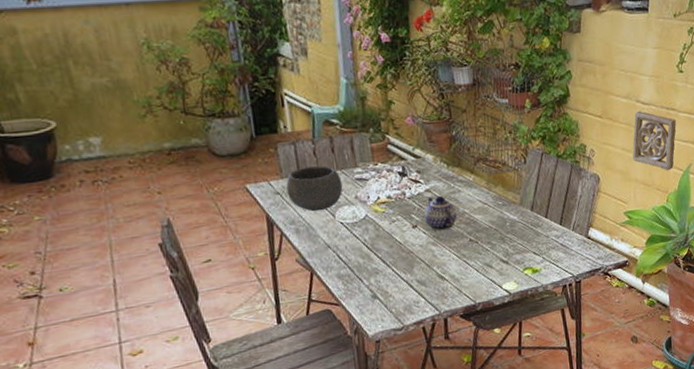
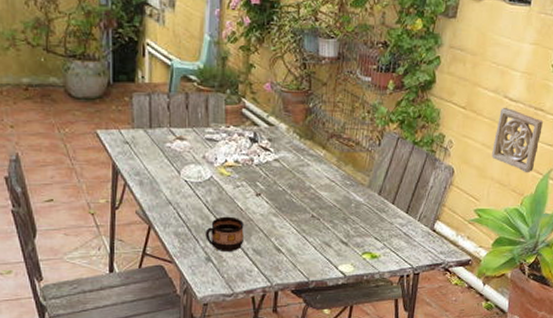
bowl: present [286,165,343,212] -> none [136,119,192,166]
cup: none [368,251,407,288] -> present [205,216,244,253]
teapot: present [424,195,457,231] -> none [270,166,303,203]

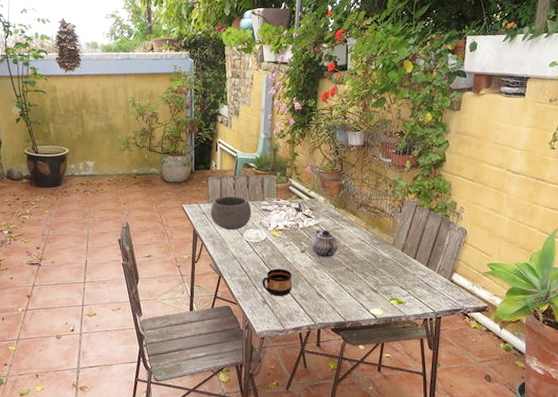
bowl: none [136,119,192,166] -> present [211,196,252,230]
teapot: none [270,166,303,203] -> present [312,229,339,258]
wall ornament: present [492,107,543,173] -> none [500,178,545,233]

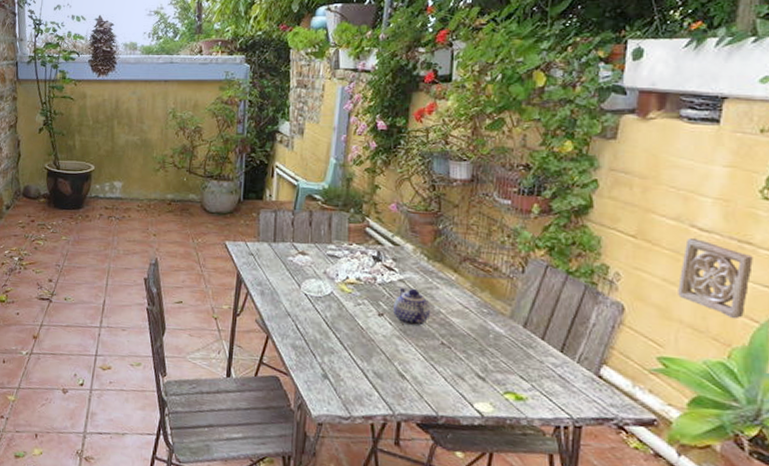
bowl: present [211,196,252,230] -> none [260,234,314,279]
cup: present [262,268,292,297] -> none [323,333,364,372]
wall ornament: none [500,178,545,233] -> present [678,237,753,320]

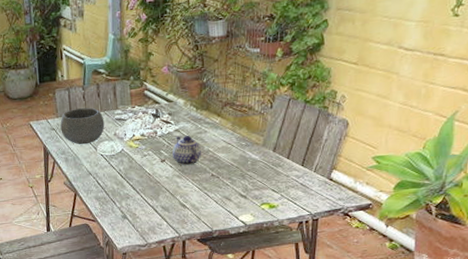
bowl: none [260,234,314,279] -> present [60,107,105,145]
wall ornament: present [678,237,753,320] -> none [388,57,444,118]

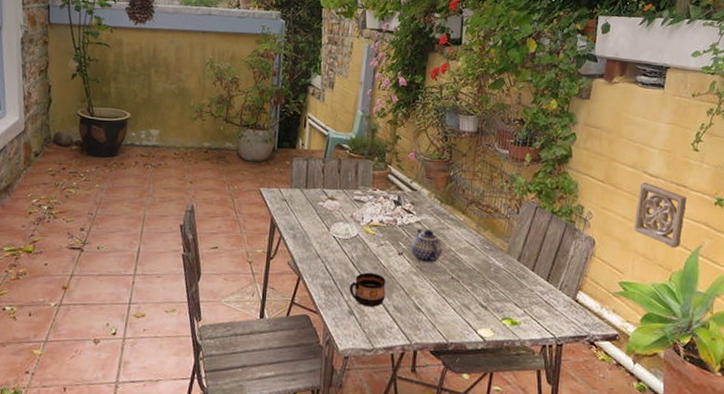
bowl: present [60,107,105,145] -> none [293,181,342,223]
cup: none [120,181,153,211] -> present [349,272,386,308]
wall ornament: none [388,57,444,118] -> present [634,182,687,249]

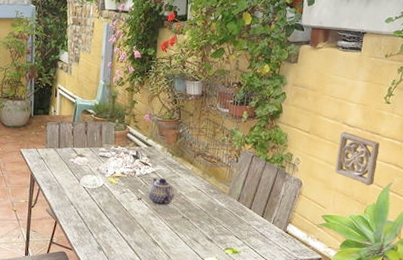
cup: present [349,272,386,308] -> none [98,215,128,244]

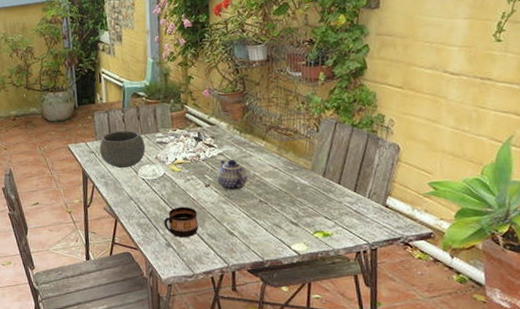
bowl: none [48,141,89,176] -> present [99,130,146,169]
cup: none [98,215,128,244] -> present [164,206,198,238]
wall ornament: present [335,131,380,186] -> none [438,81,494,143]

